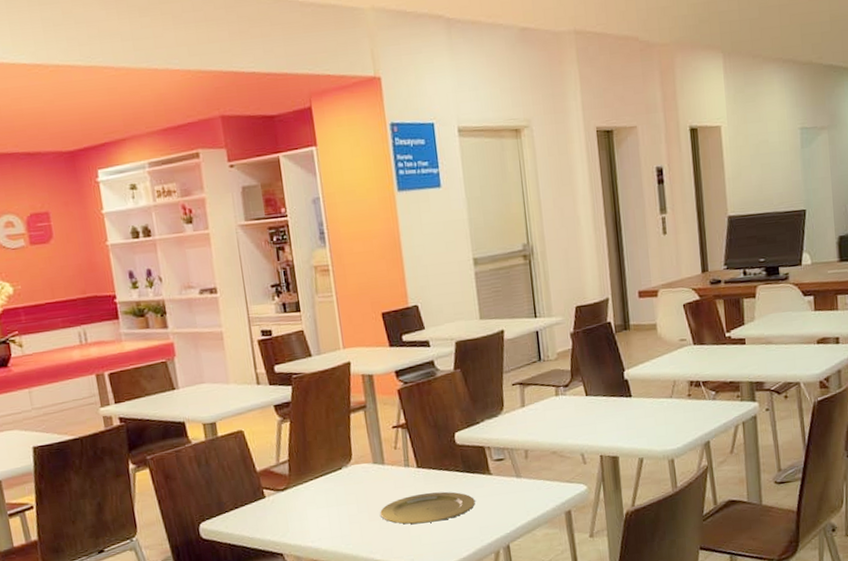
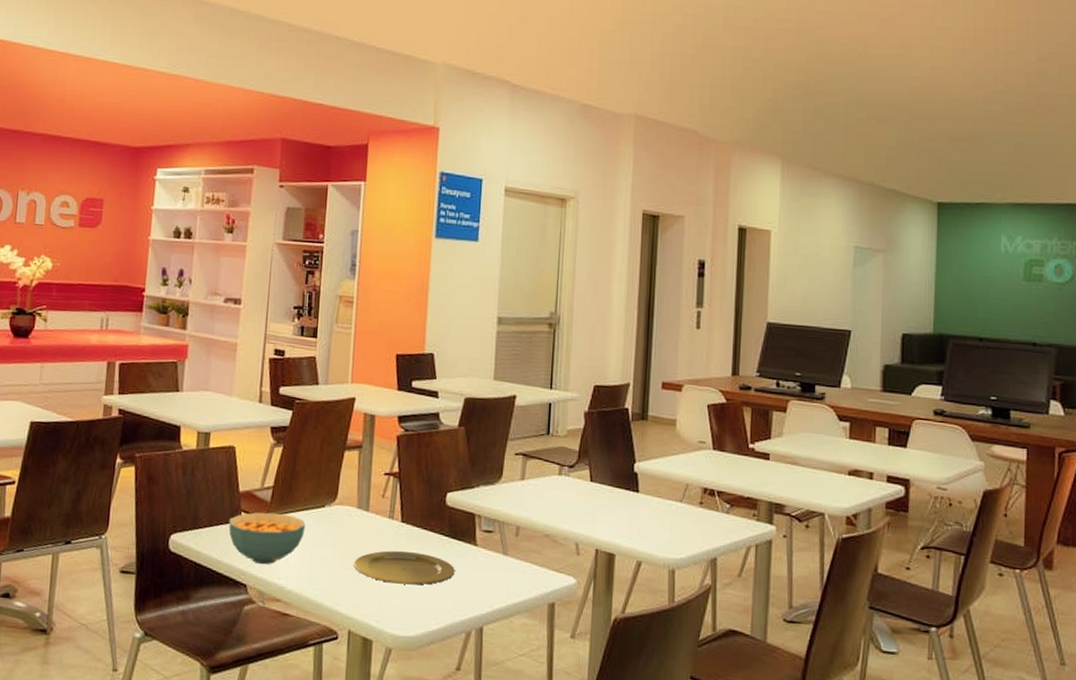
cereal bowl: none [253,482,328,533] -> present [229,512,305,565]

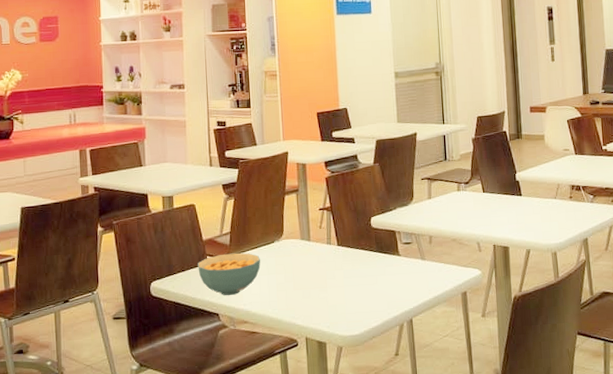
plate: present [354,550,455,585] -> none [304,268,385,295]

